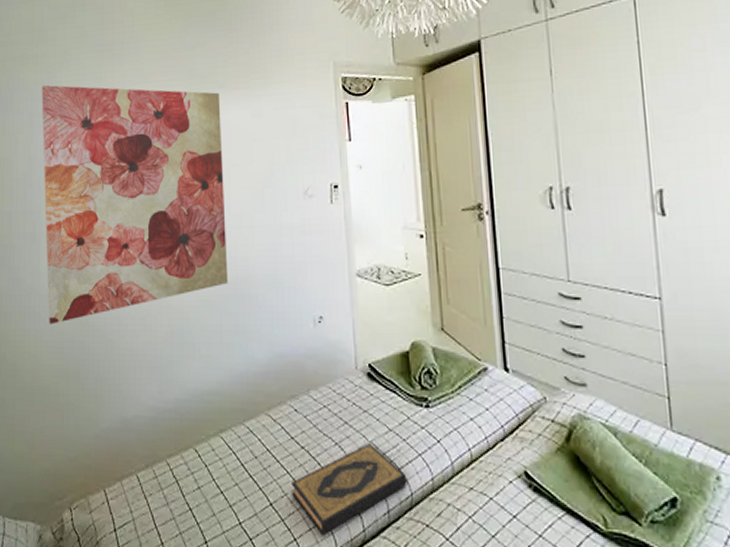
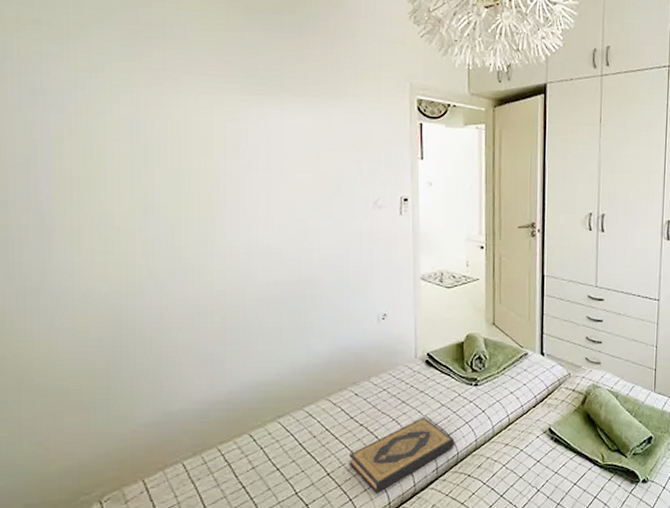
wall art: present [41,85,229,324] -> none [47,57,291,324]

